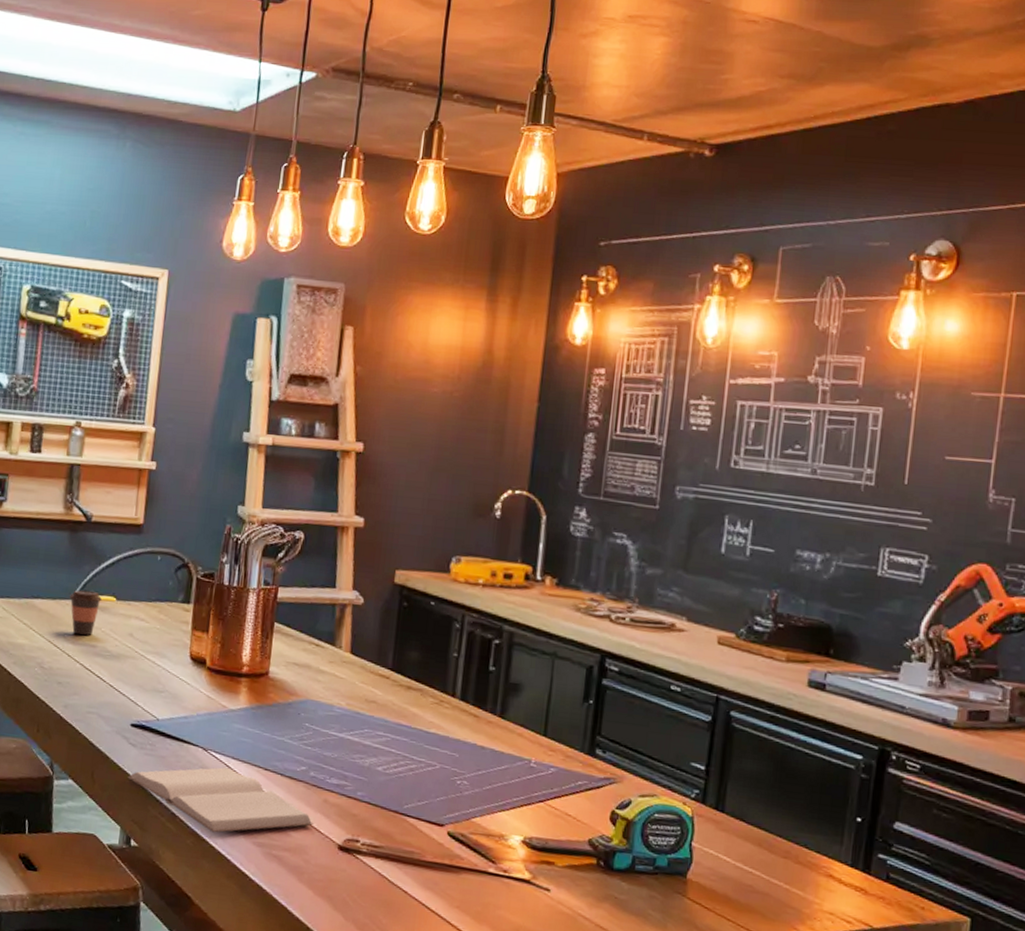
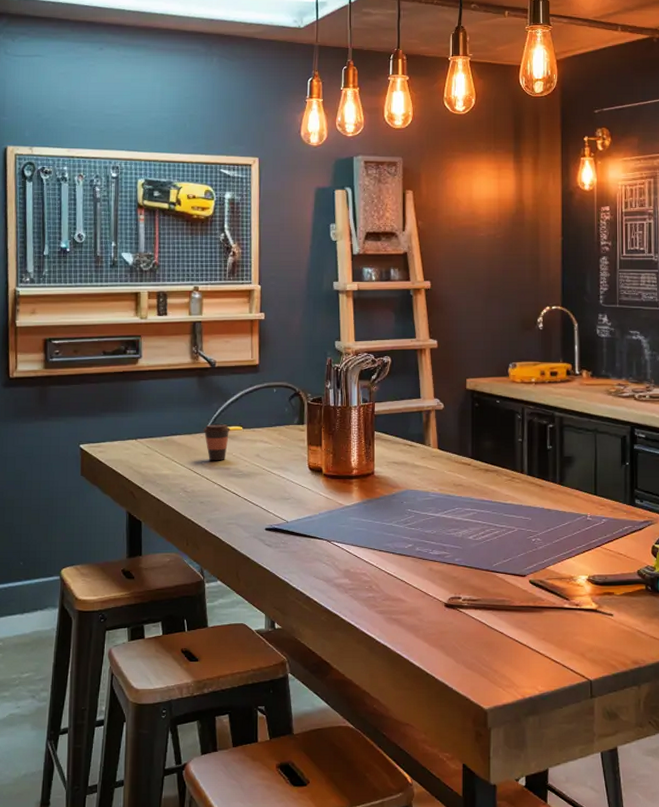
book: present [127,767,313,833] -> none [267,554,423,608]

